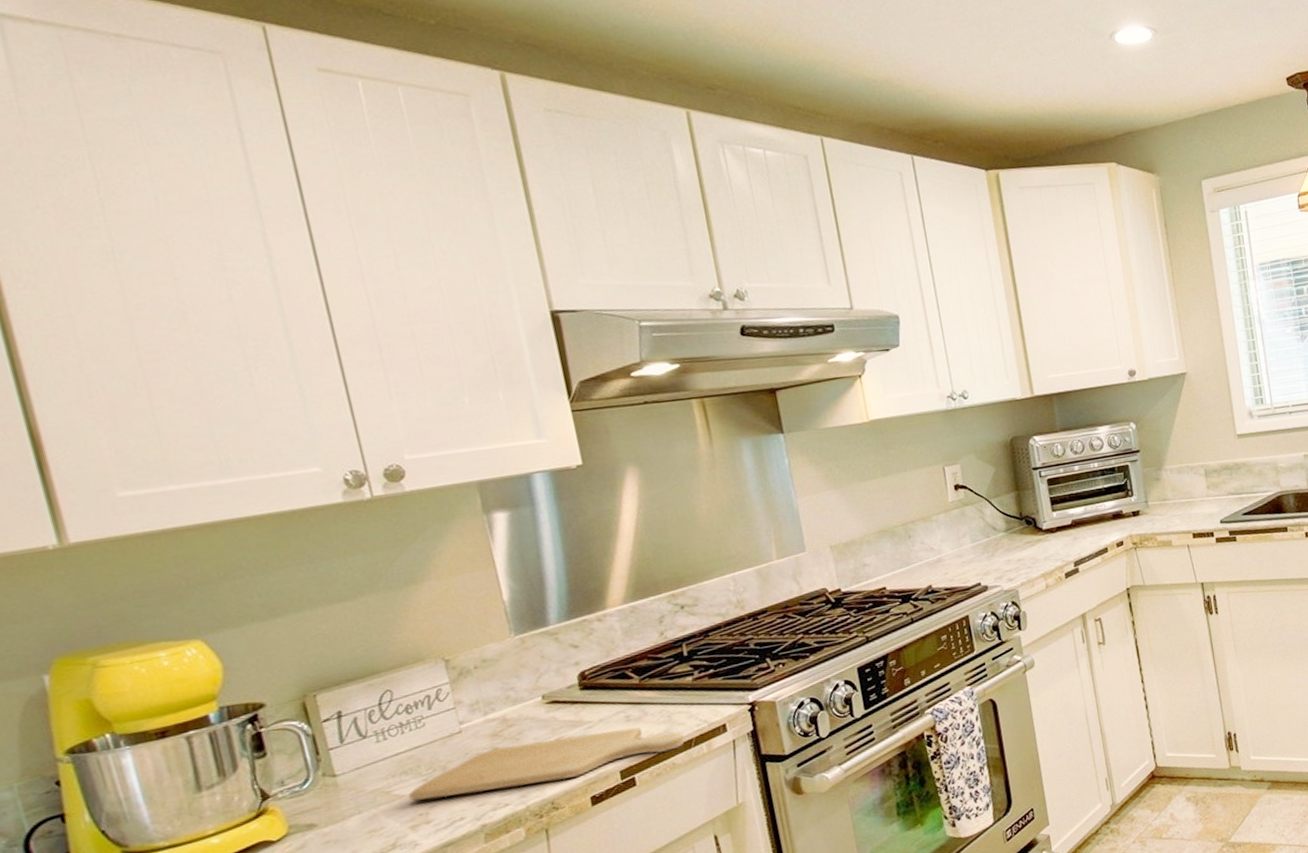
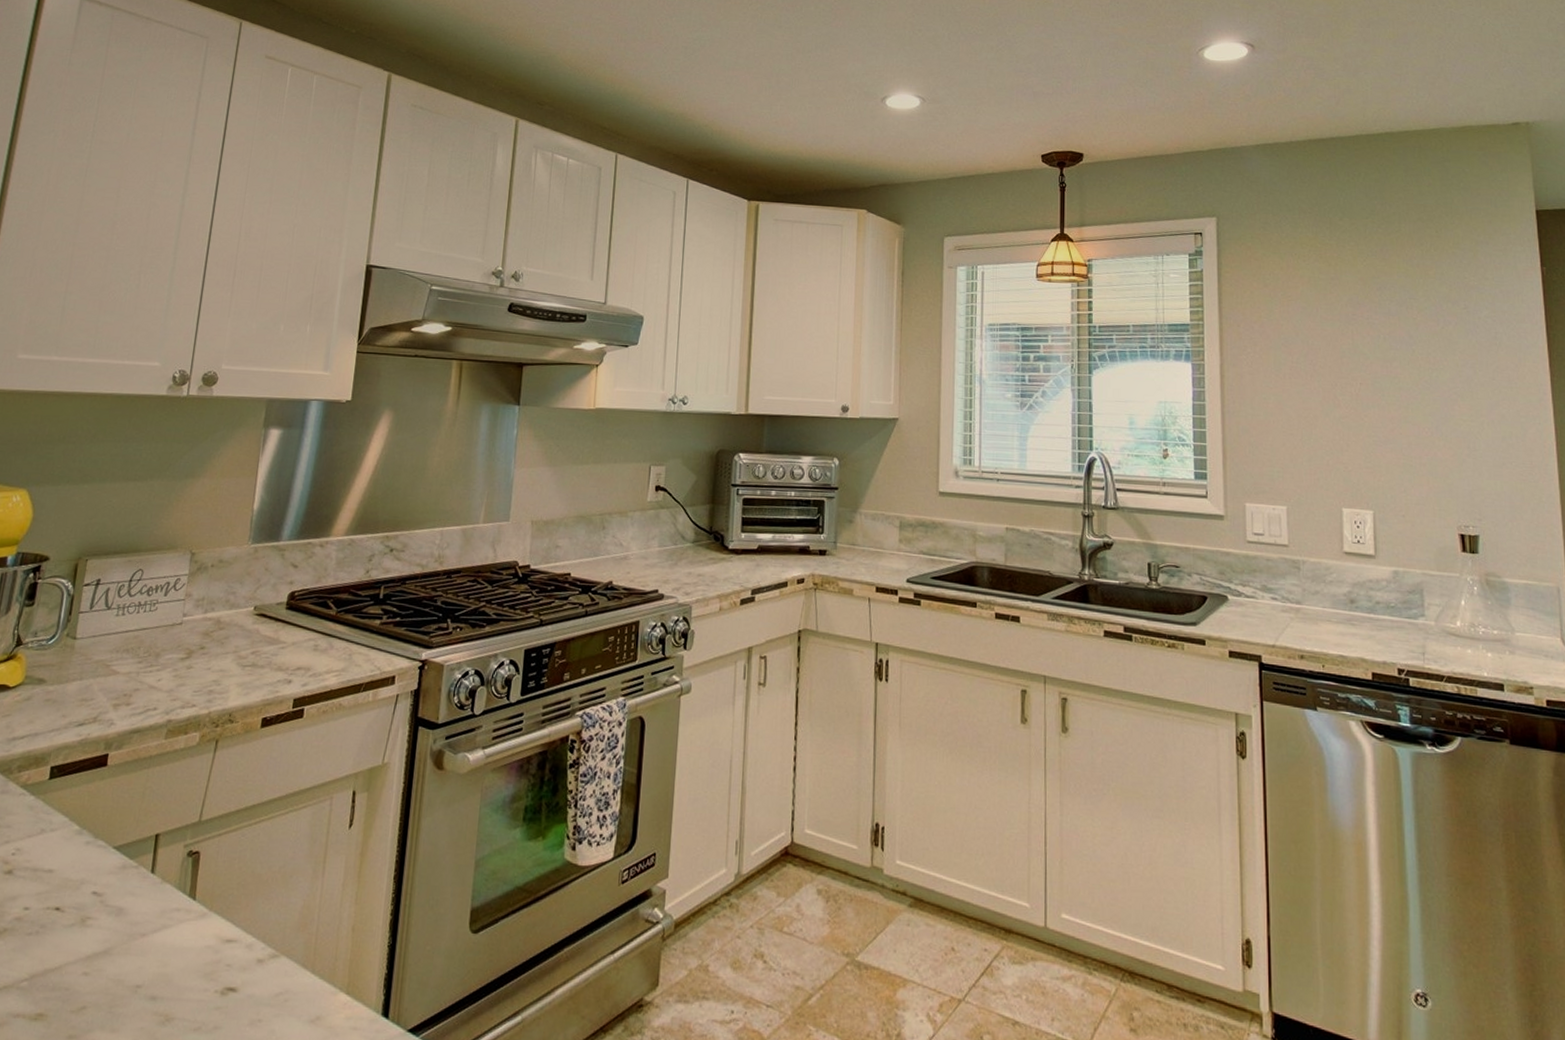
chopping board: present [409,727,685,801] -> none [122,646,357,695]

